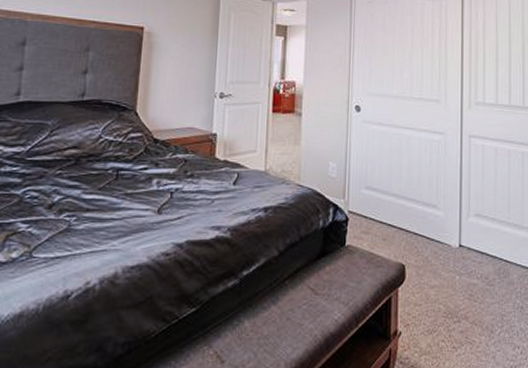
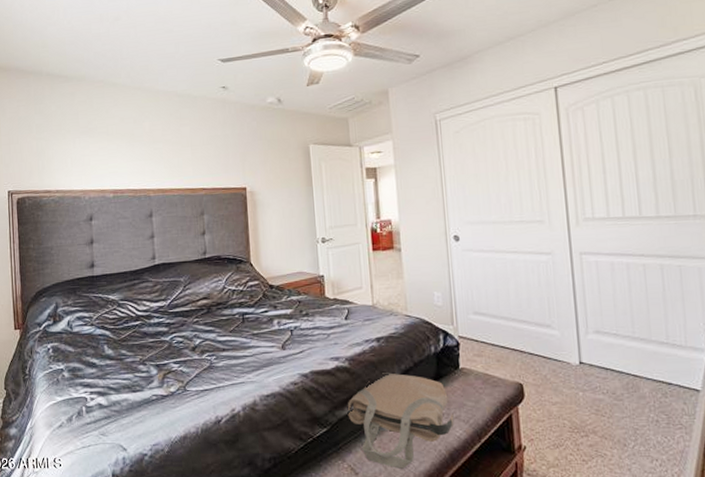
tote bag: none [221,246,334,356] -> present [347,372,454,469]

